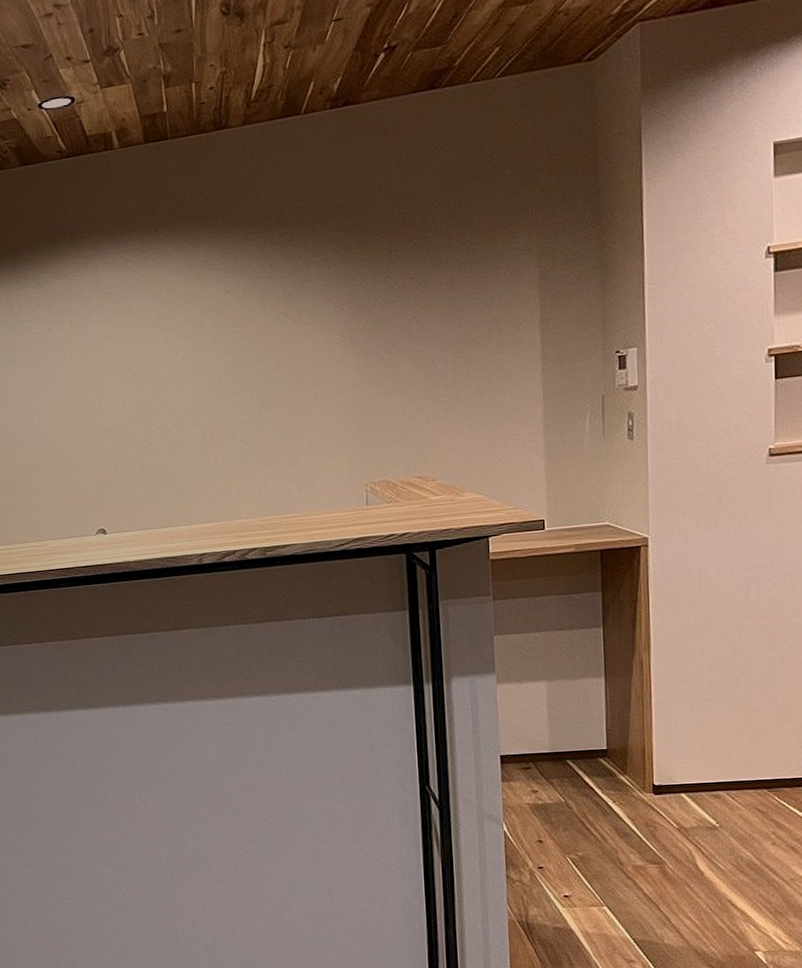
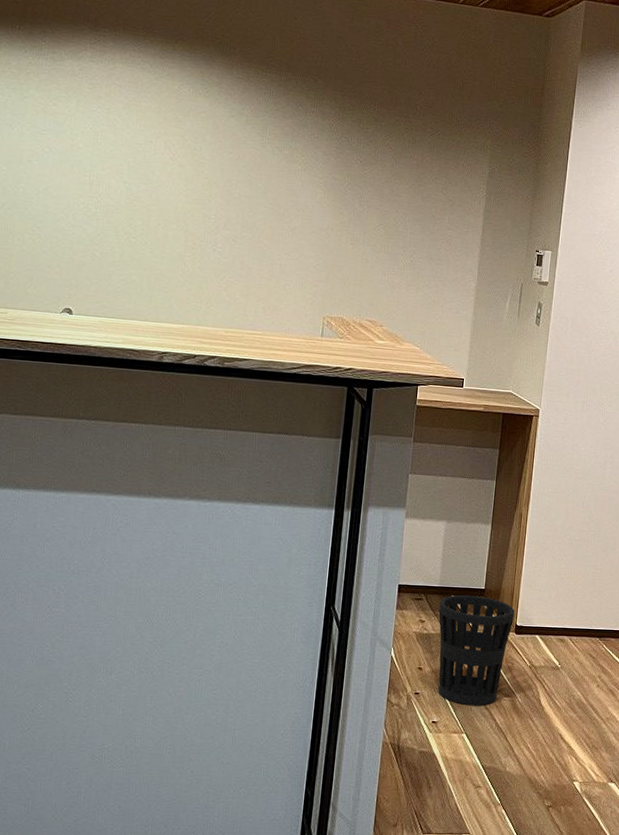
wastebasket: none [553,757,649,877] -> present [438,594,515,706]

